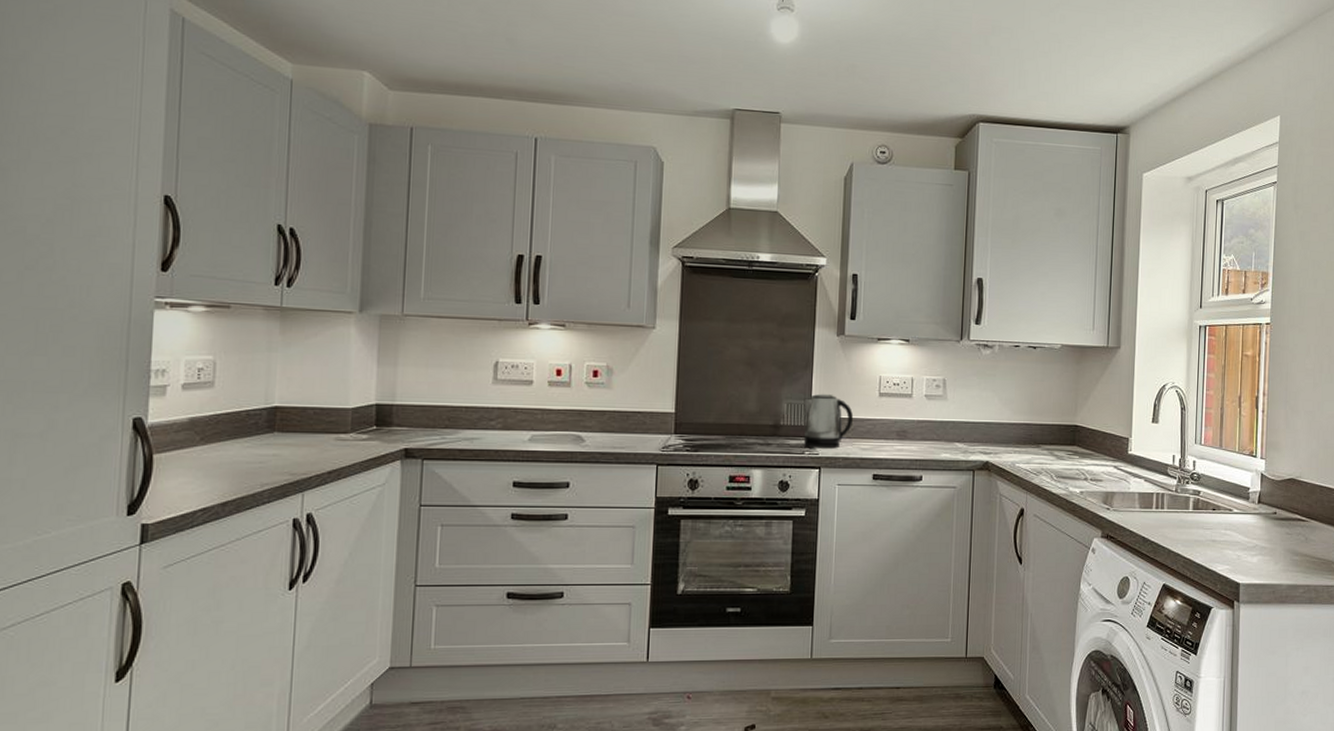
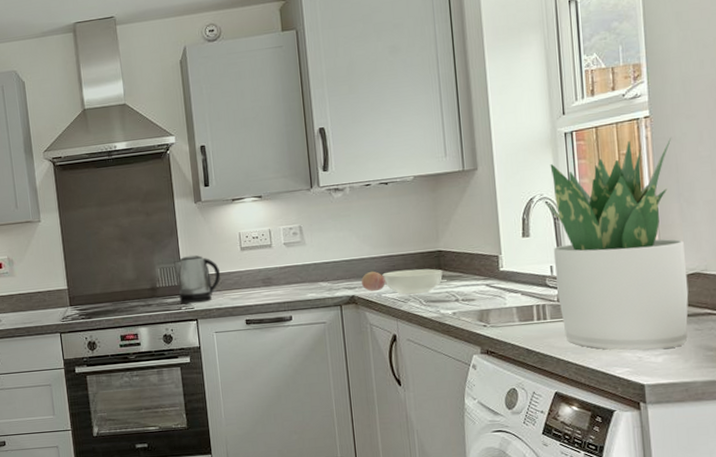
fruit: none [997,437,1021,460] -> present [361,271,386,292]
bowl: none [1018,440,1077,469] -> present [382,268,443,295]
planter: none [1172,343,1286,550] -> present [541,138,689,351]

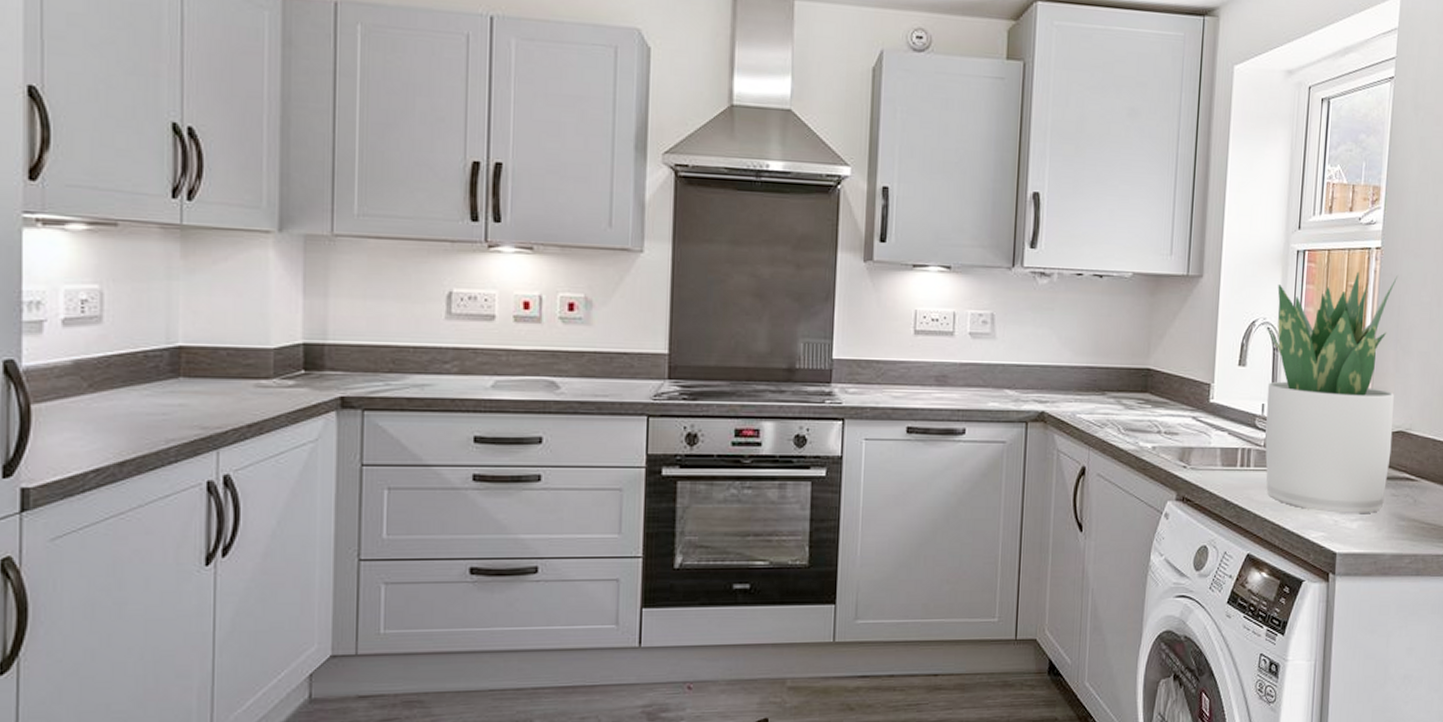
kettle: present [174,254,221,304] -> none [823,330,884,398]
fruit: present [361,271,386,292] -> none [1054,383,1083,410]
bowl: present [382,268,443,295] -> none [1080,386,1149,420]

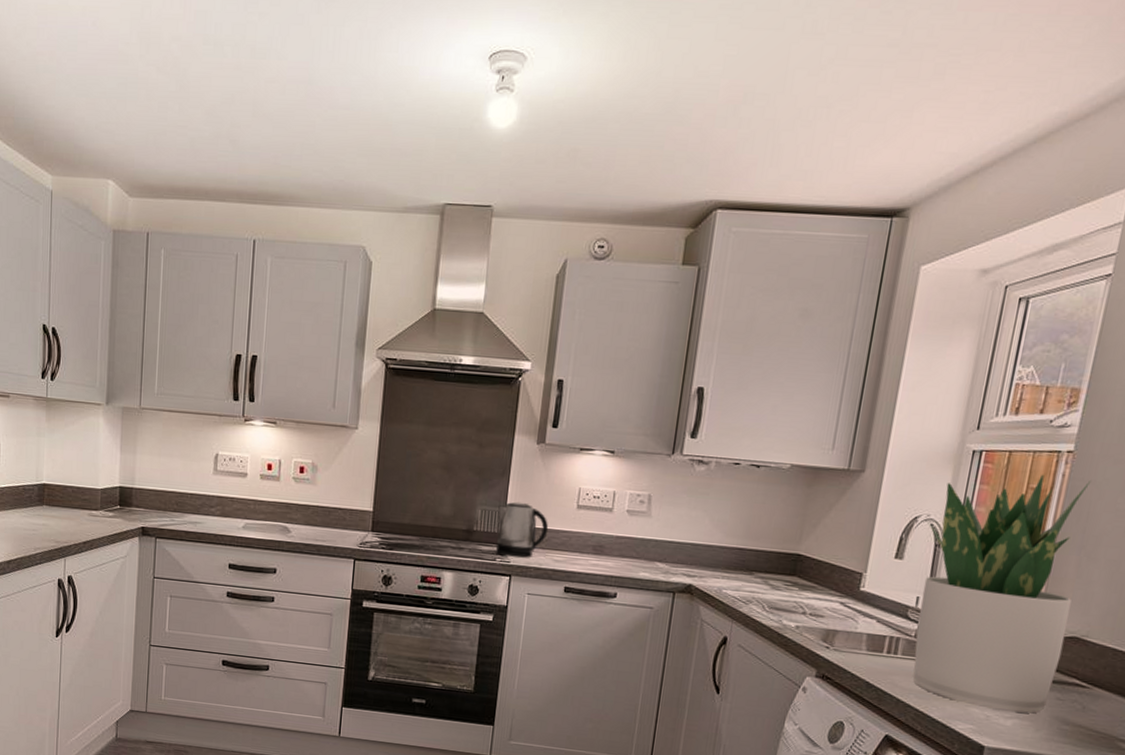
kettle: none [823,330,884,398] -> present [495,501,549,559]

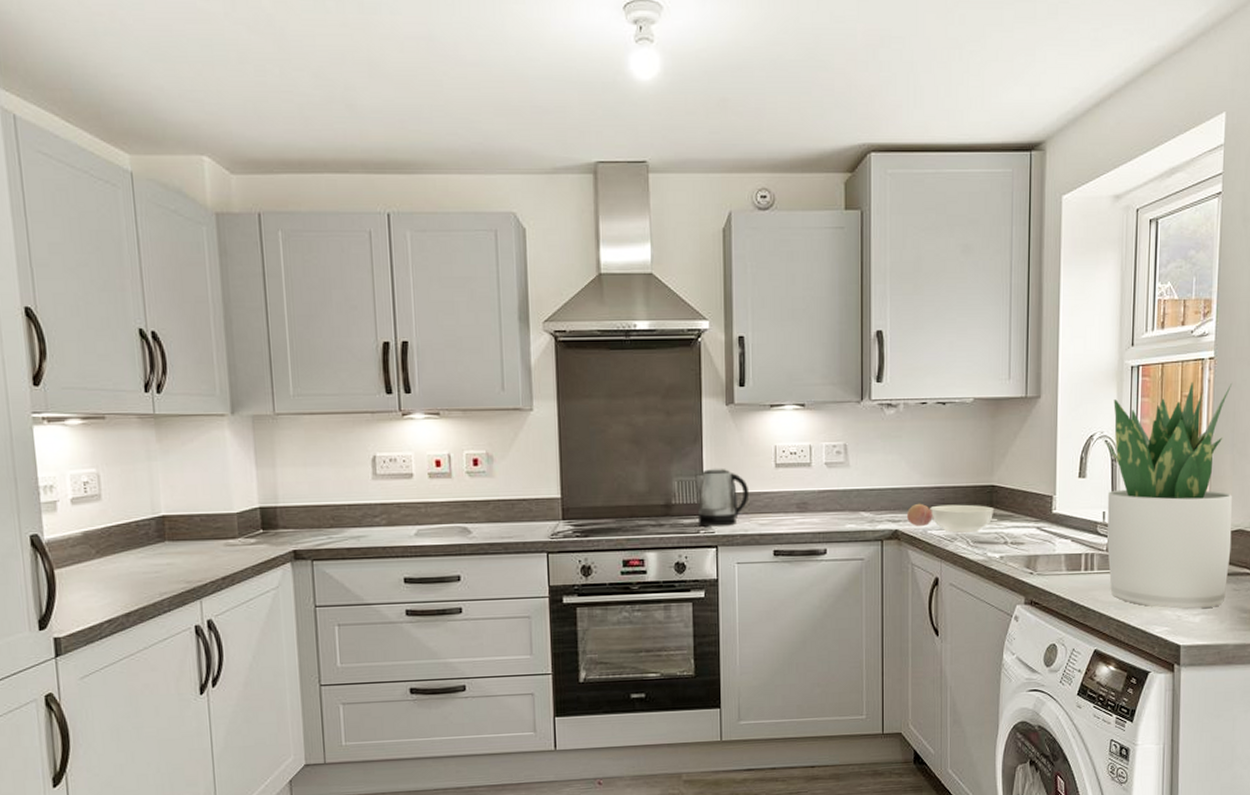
fruit: none [702,561,730,586] -> present [906,503,933,527]
bowl: none [728,566,797,599] -> present [930,504,995,534]

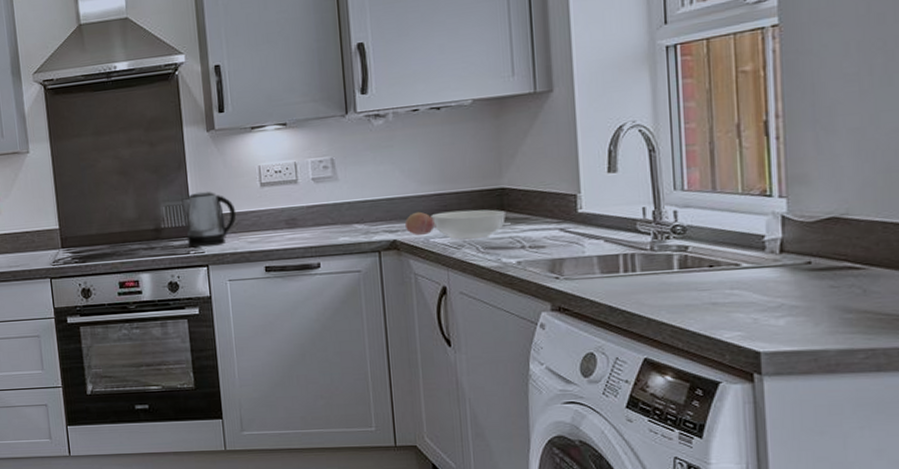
planter: present [1101,381,1233,610] -> none [633,51,823,311]

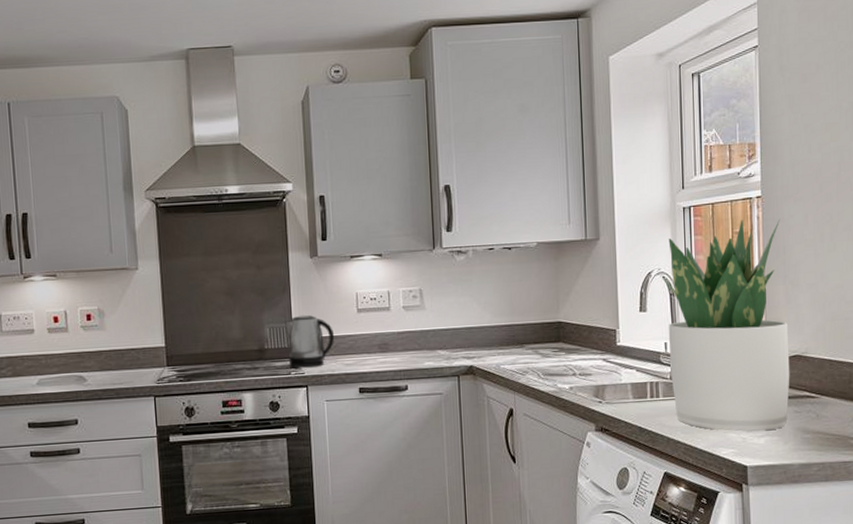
fruit: present [404,211,435,236] -> none [480,340,505,363]
bowl: present [431,209,507,241] -> none [502,340,562,368]
planter: none [633,51,823,311] -> present [659,219,790,432]

